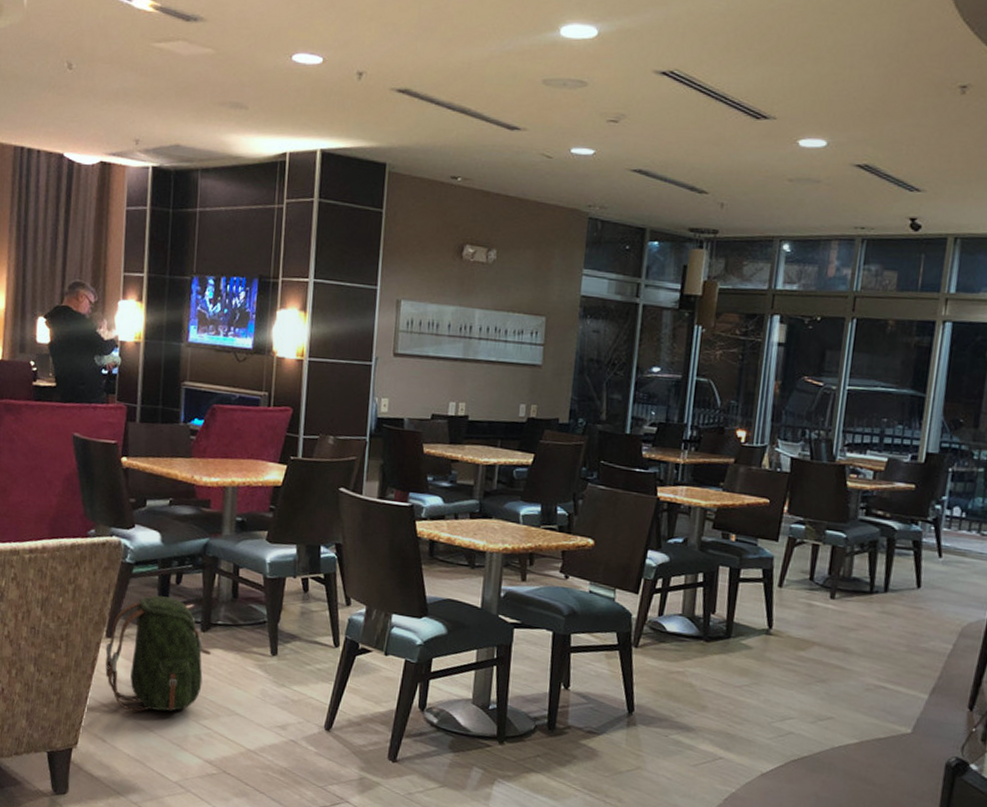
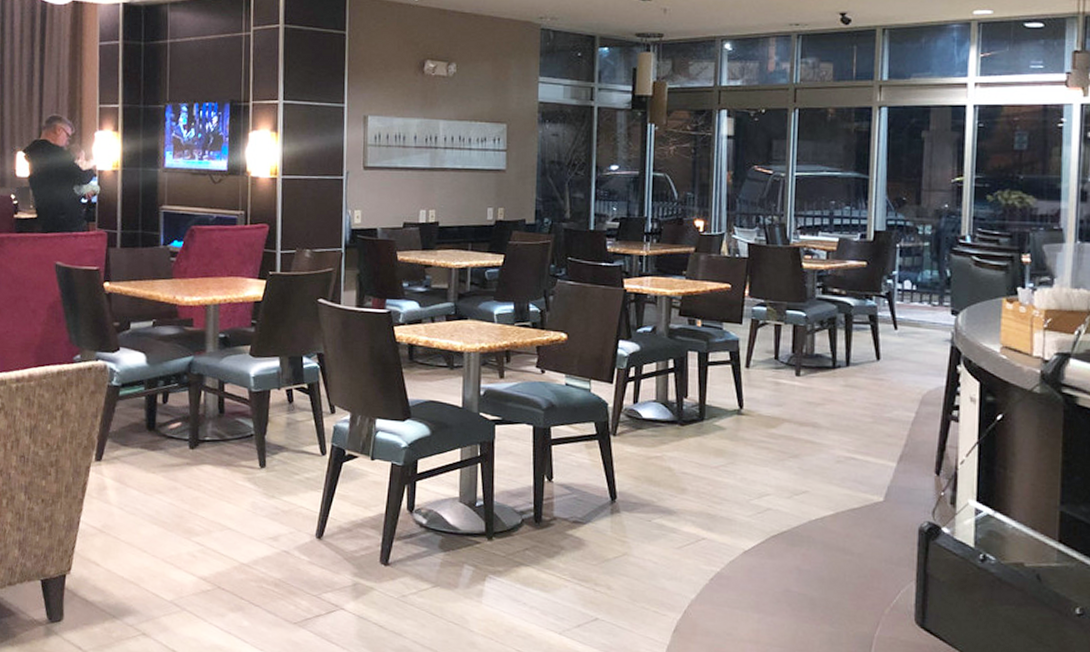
backpack: present [105,595,211,712] -> none [95,416,200,534]

